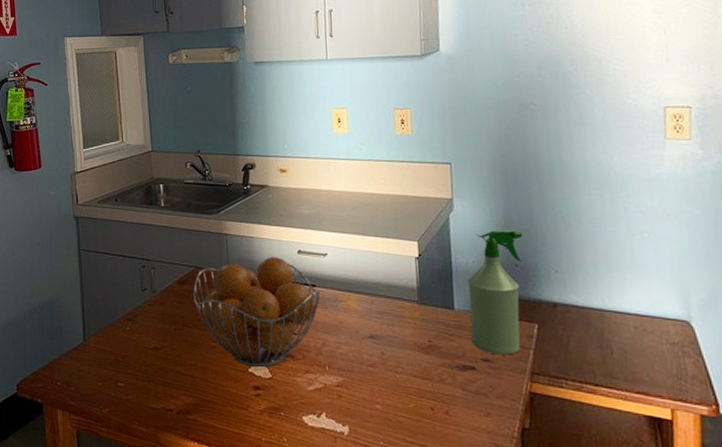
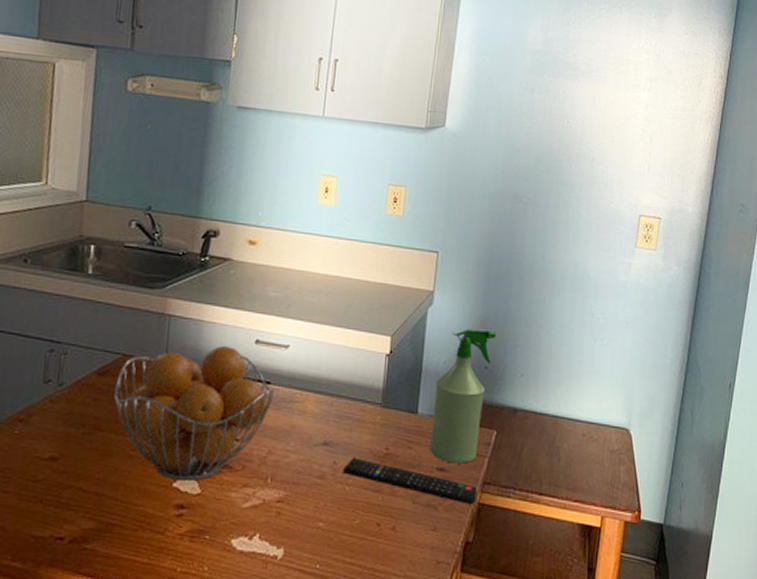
remote control: none [392,348,527,394] -> present [343,457,477,505]

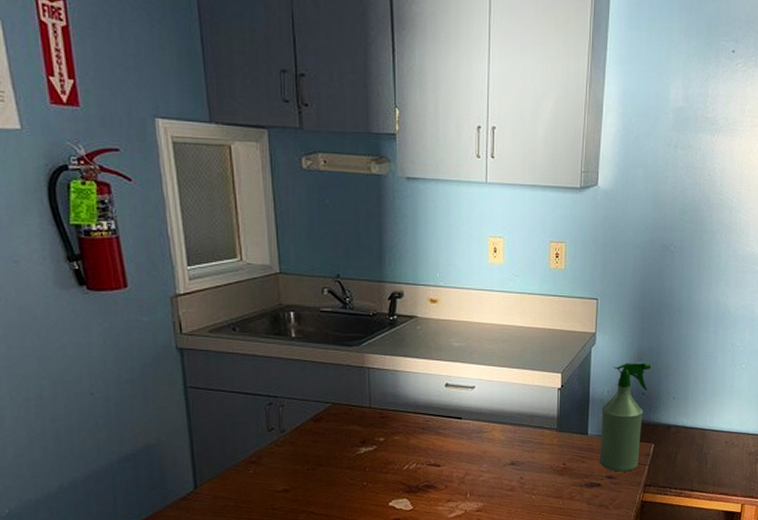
fruit basket: present [114,345,275,482] -> none [330,390,467,501]
remote control: present [343,457,477,505] -> none [529,472,640,503]

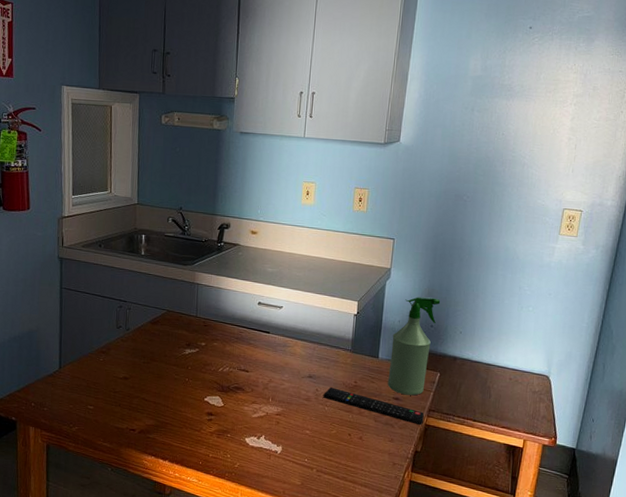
remote control: none [529,472,640,503] -> present [323,386,424,426]

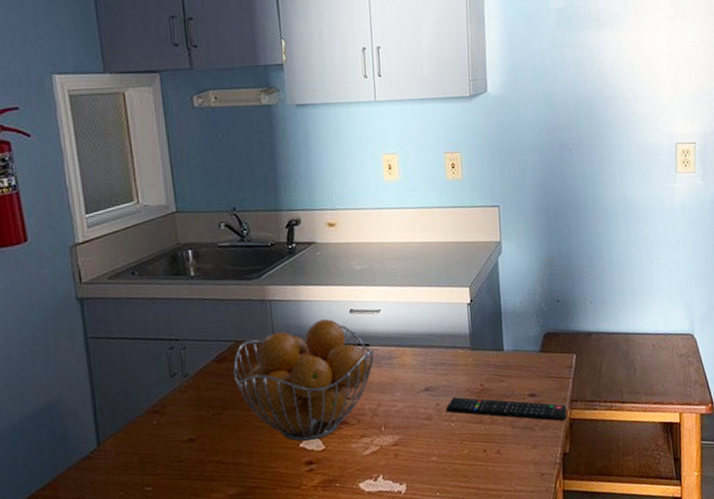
fruit basket: none [163,305,273,398] -> present [233,318,375,442]
spray bottle: present [387,297,441,396] -> none [515,267,563,389]

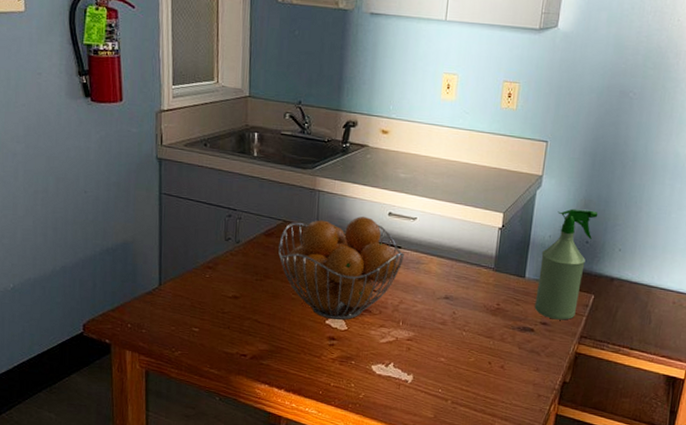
remote control: present [446,396,567,422] -> none [461,309,575,354]
spray bottle: none [515,267,563,389] -> present [534,208,598,320]

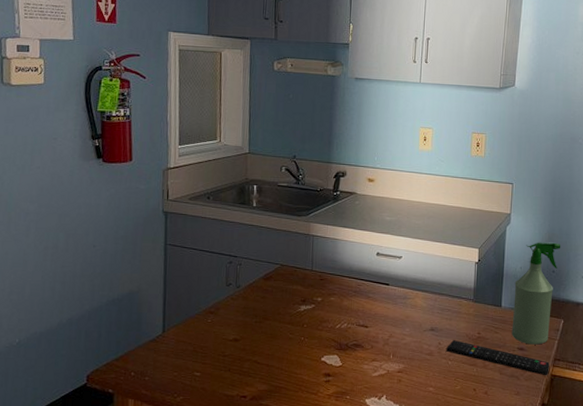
fruit basket: present [278,216,405,320] -> none [276,257,393,357]
remote control: none [461,309,575,354] -> present [446,339,550,376]

